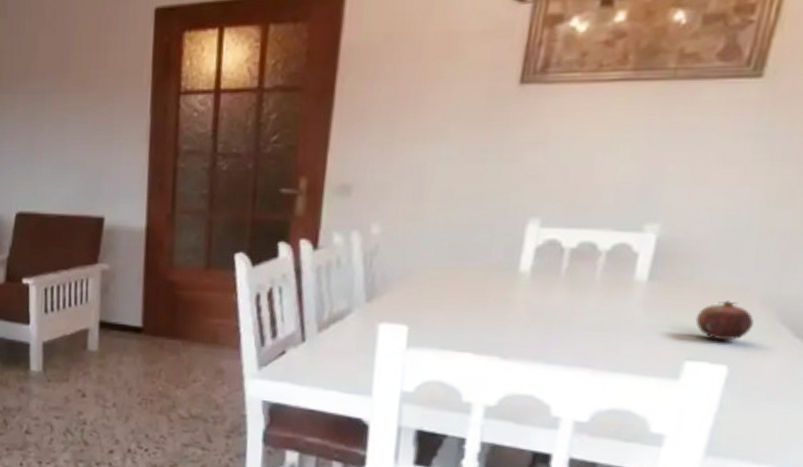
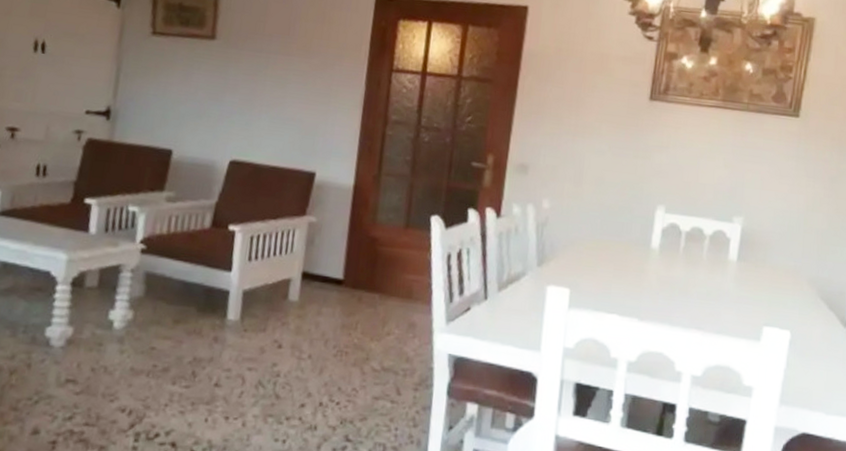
fruit: present [695,300,754,340] -> none [768,279,804,311]

